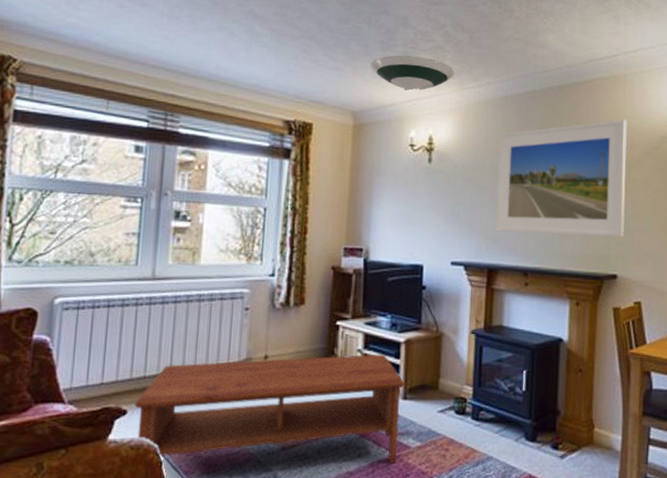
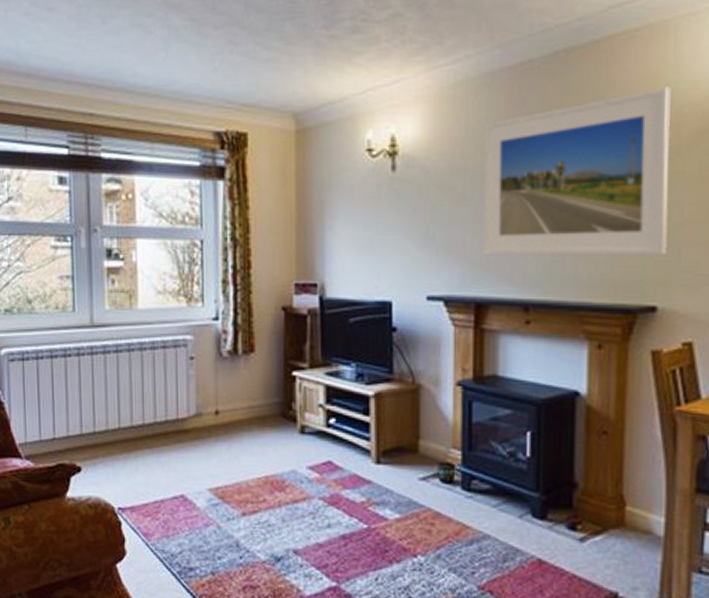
coffee table: present [133,354,405,463] -> none [86,410,377,537]
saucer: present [371,55,455,92] -> none [312,31,420,80]

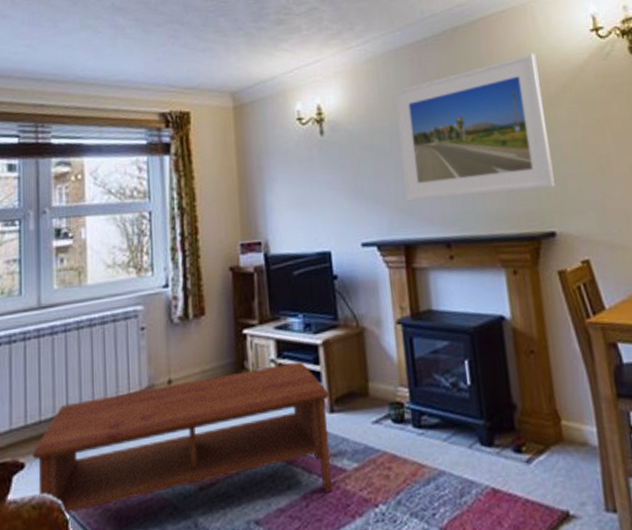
coffee table: none [86,410,377,537] -> present [31,361,333,514]

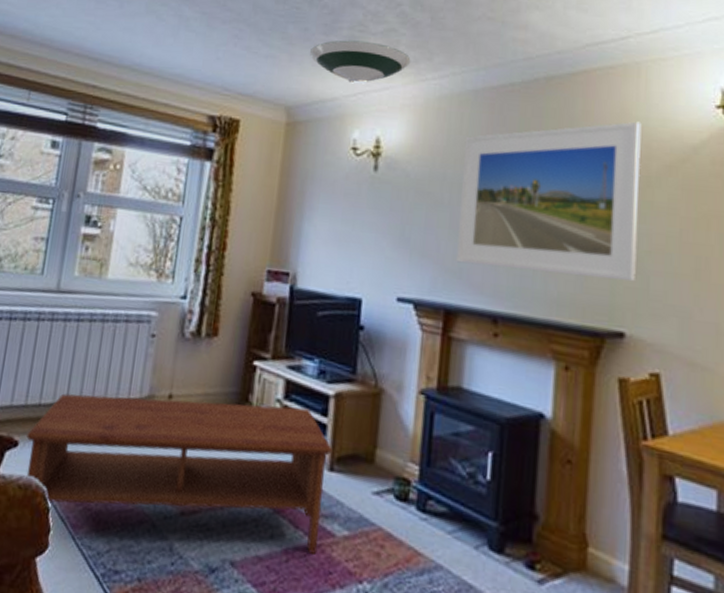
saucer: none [244,22,335,62] -> present [310,40,411,85]

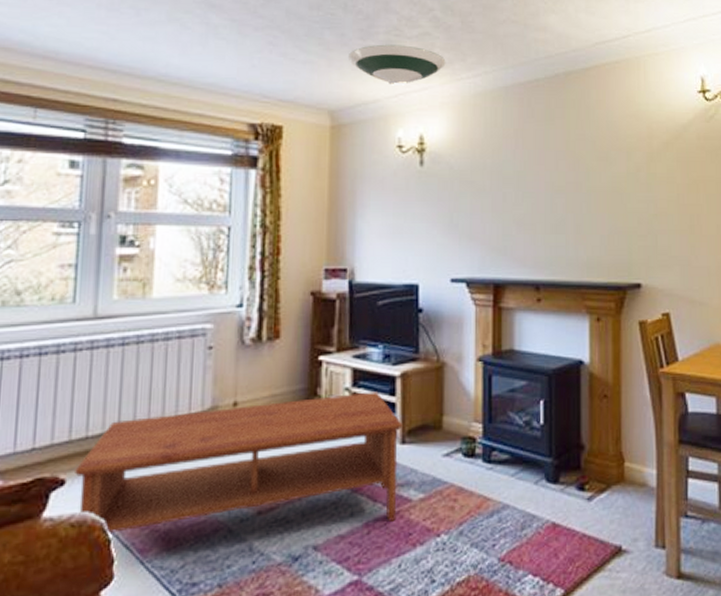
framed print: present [456,121,642,282] -> none [500,107,646,241]

